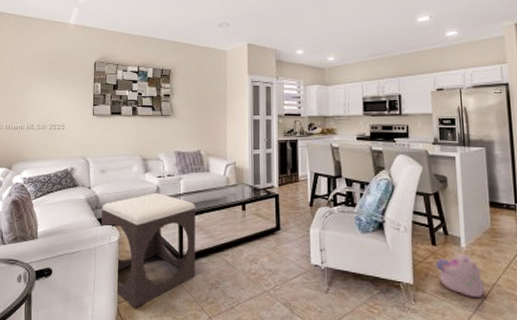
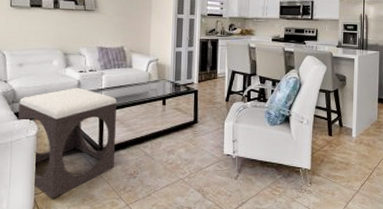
plush toy: present [435,254,486,298] -> none [330,143,368,180]

